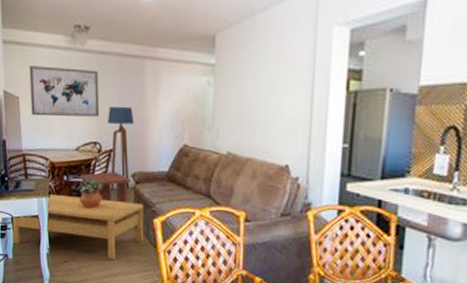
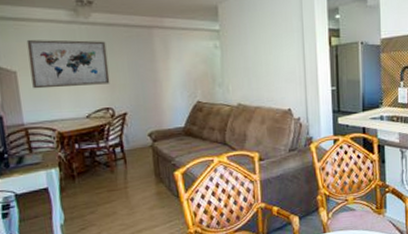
coffee table: present [12,194,144,260] -> none [17,159,166,222]
potted plant: present [76,177,103,209] -> none [90,141,121,173]
side table: present [80,171,131,204] -> none [94,133,148,163]
floor lamp: present [108,106,134,190] -> none [119,72,147,151]

